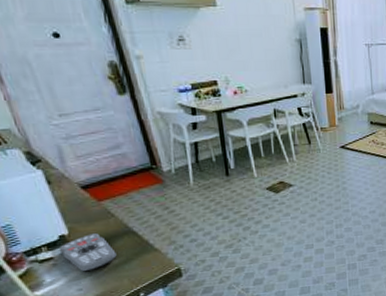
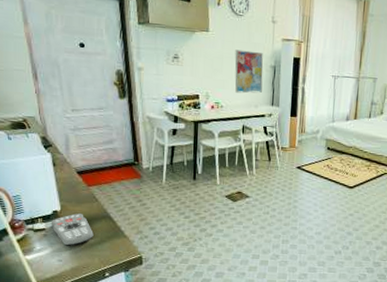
wall art: none [251,24,290,74] -> present [234,49,263,94]

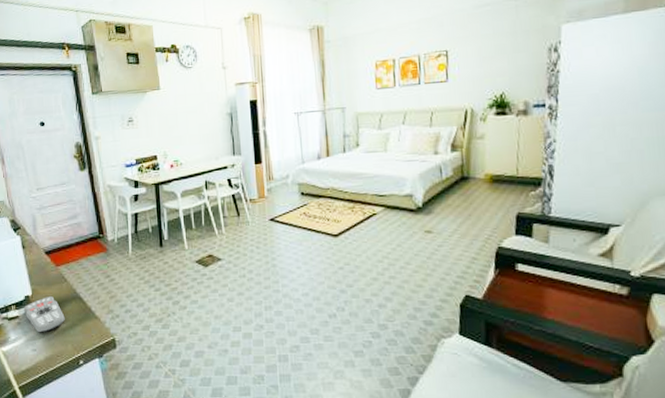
wall art: present [234,49,263,94] -> none [188,101,221,147]

